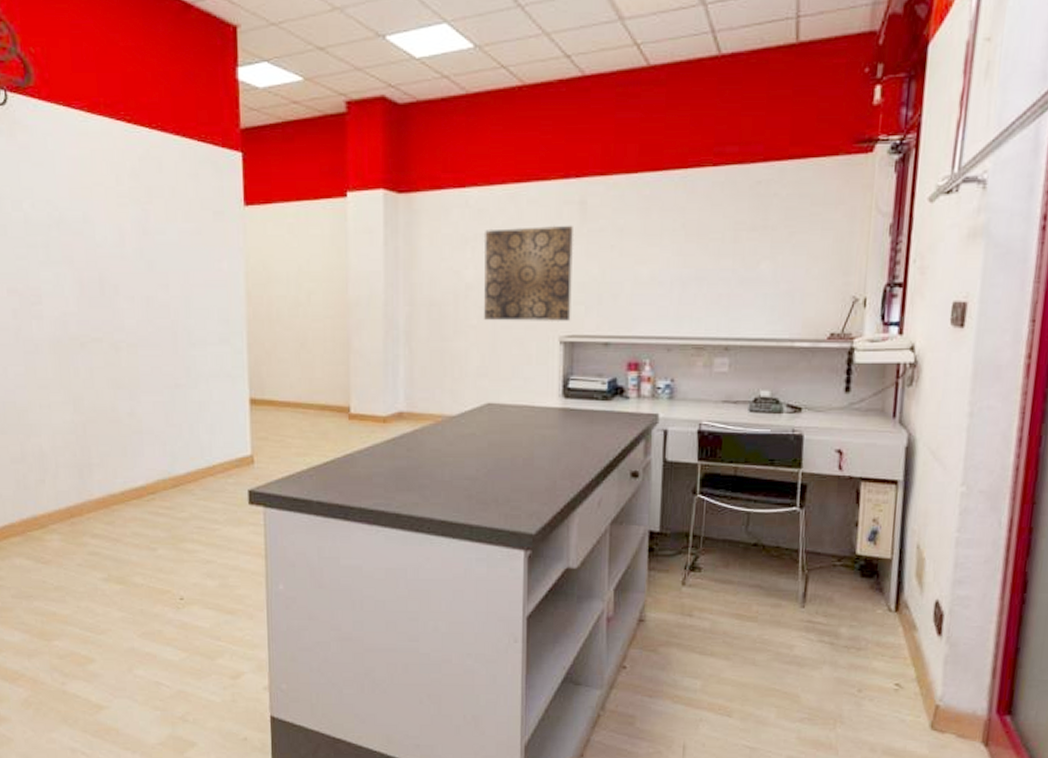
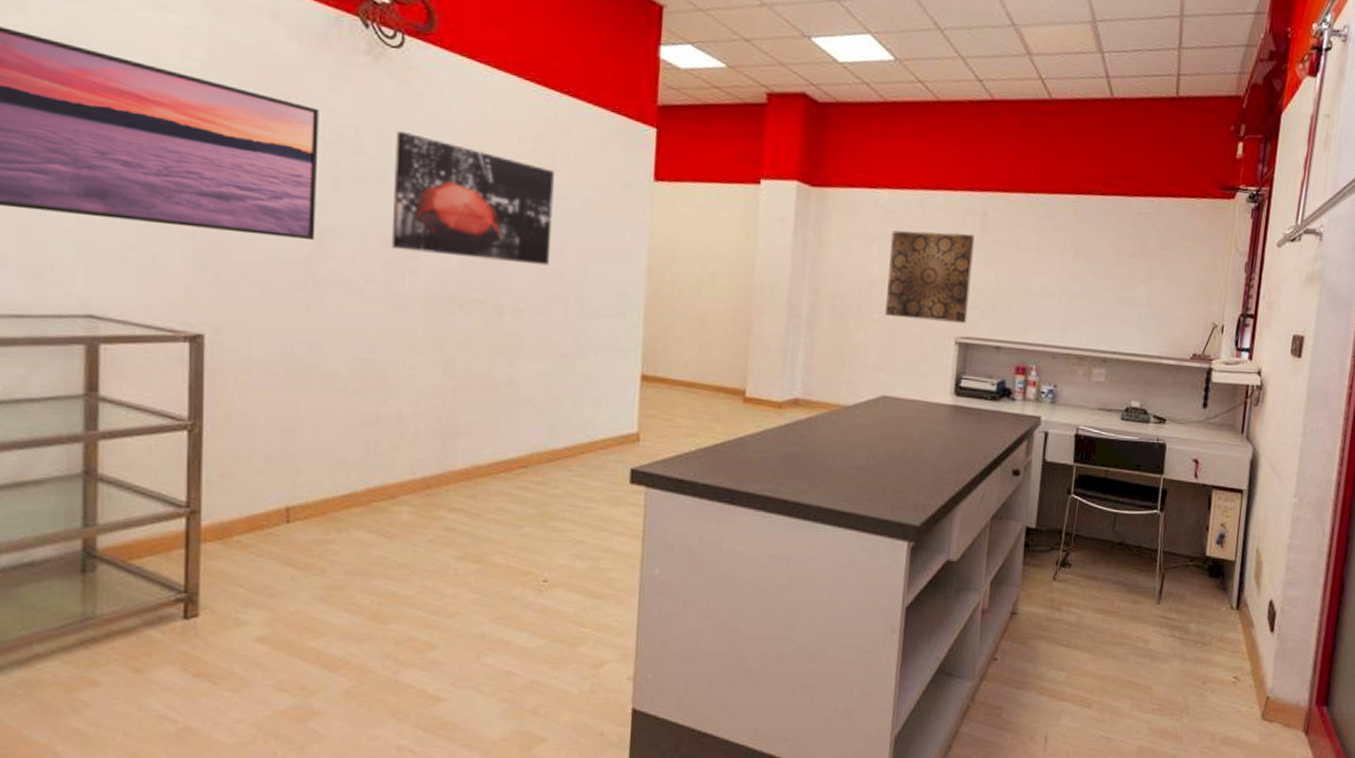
wall art: none [9,184,156,300] -> present [391,130,555,266]

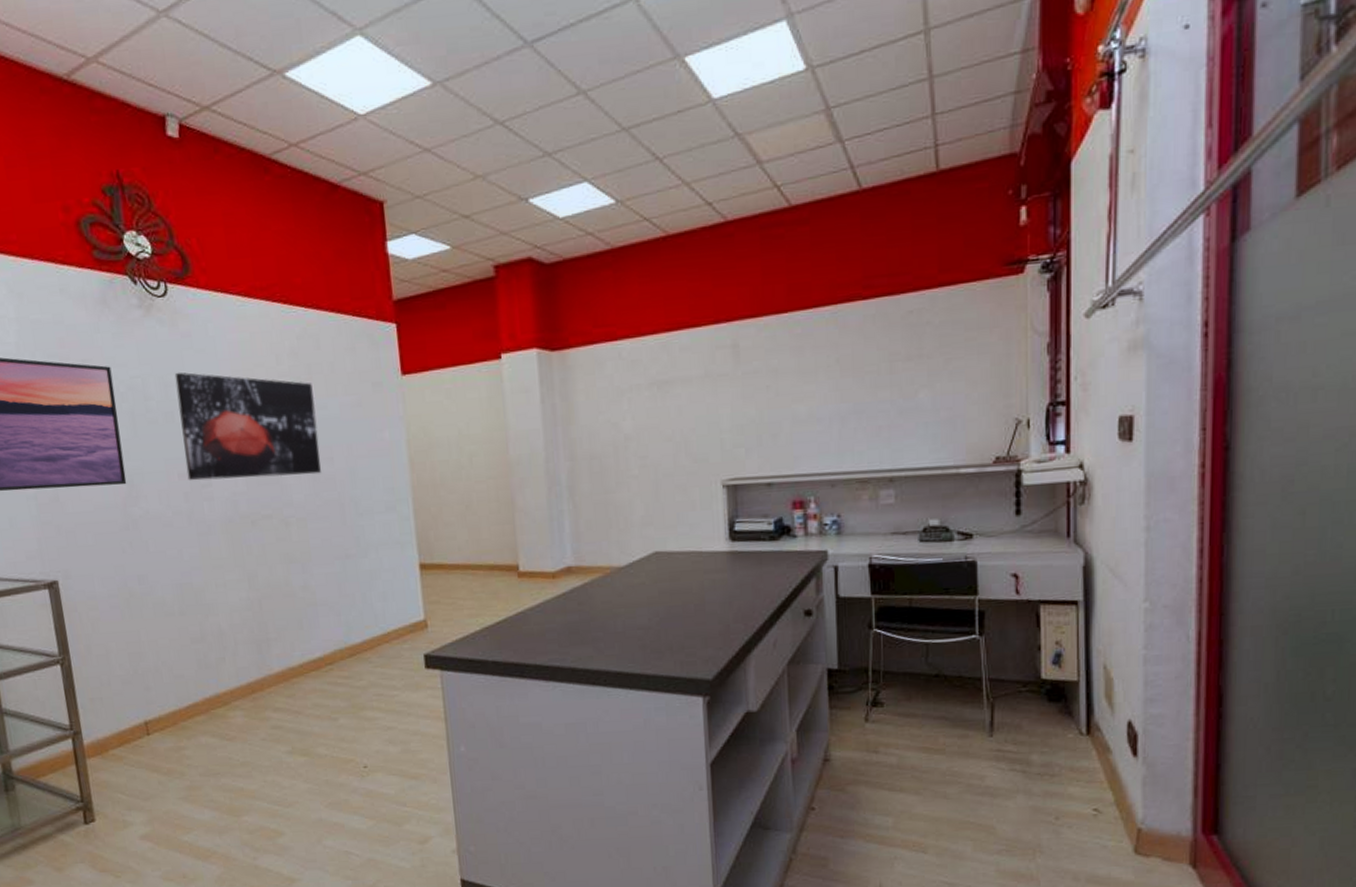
wall art: present [885,229,975,324] -> none [638,369,732,470]

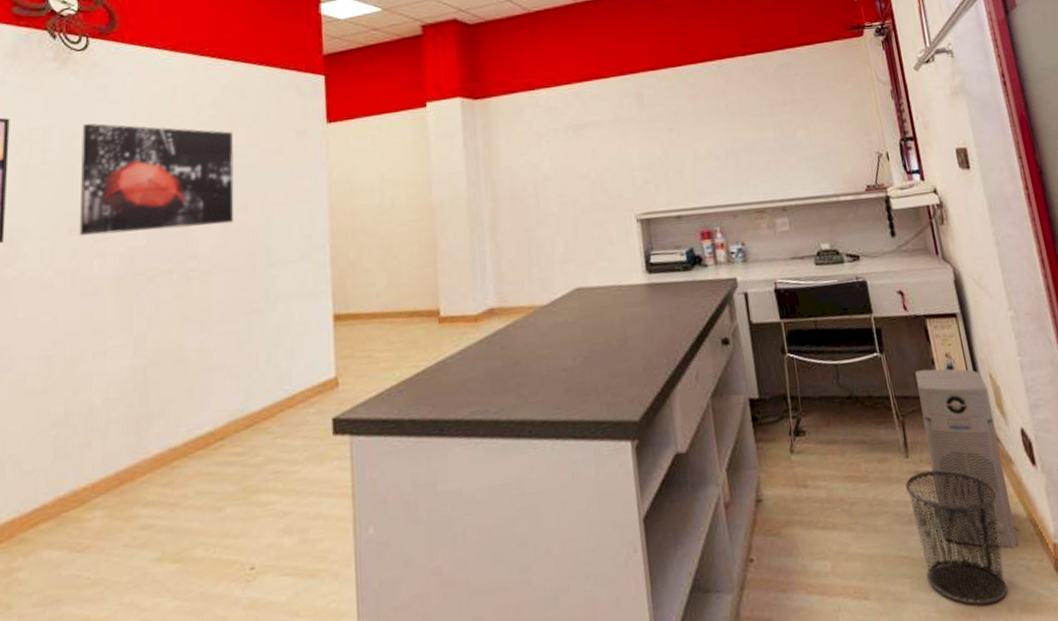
waste bin: none [984,750,1085,872] -> present [905,469,1008,606]
air purifier: none [1016,655,1099,828] -> present [915,368,1019,549]

